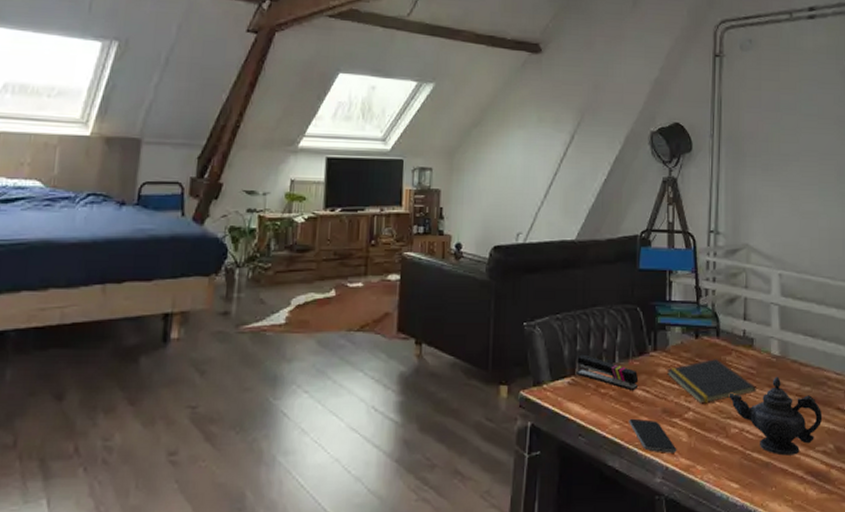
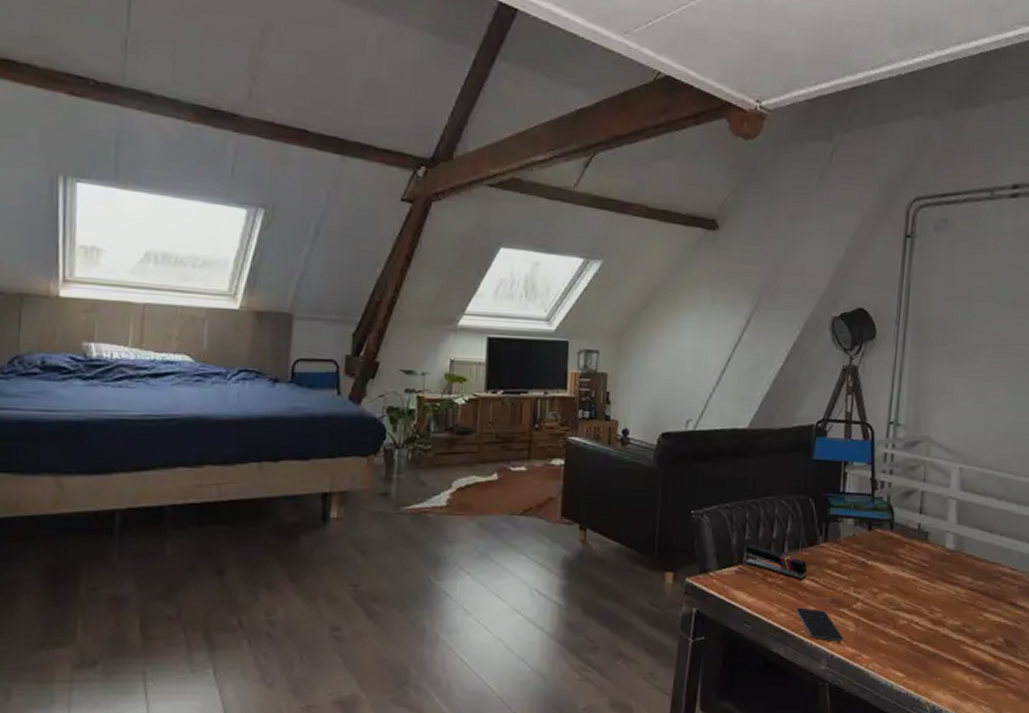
notepad: present [666,359,756,404] -> none [836,551,928,595]
teapot: present [729,376,823,456] -> none [899,570,994,647]

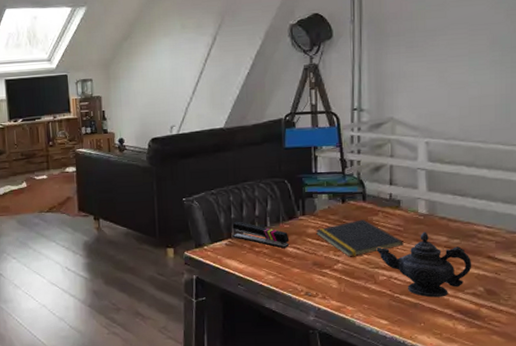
smartphone: present [796,607,843,642] -> none [282,270,328,297]
notepad: none [836,551,928,595] -> present [315,219,404,257]
teapot: none [899,570,994,647] -> present [376,232,472,298]

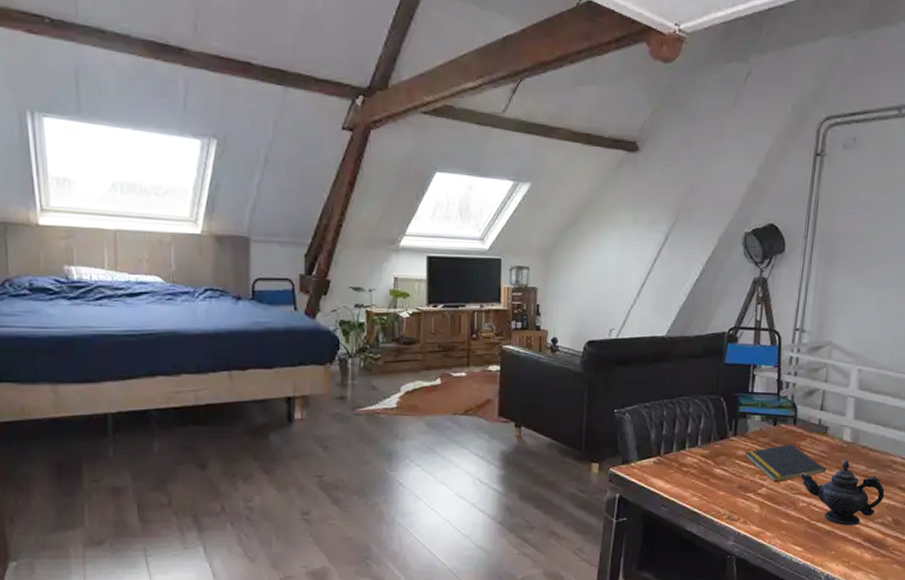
stapler: present [231,221,290,249] -> none [660,438,719,470]

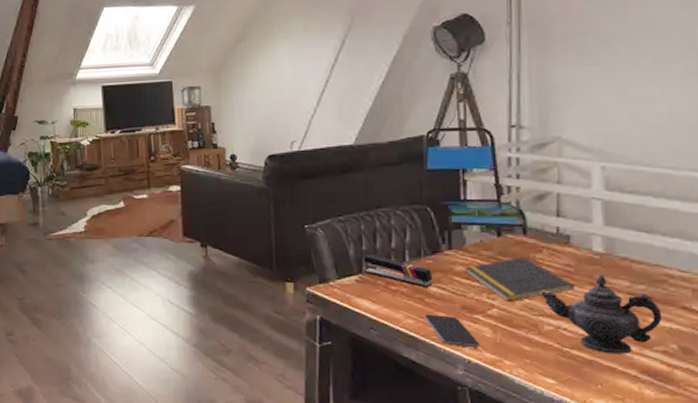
stapler: none [660,438,719,470] -> present [362,254,433,288]
smartphone: none [707,492,749,522] -> present [424,314,480,348]

